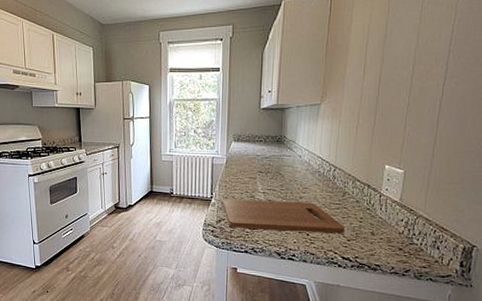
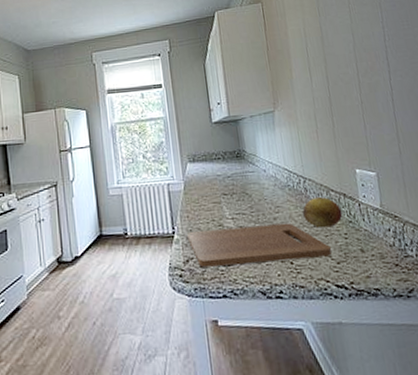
fruit: none [326,185,363,211] -> present [302,197,343,228]

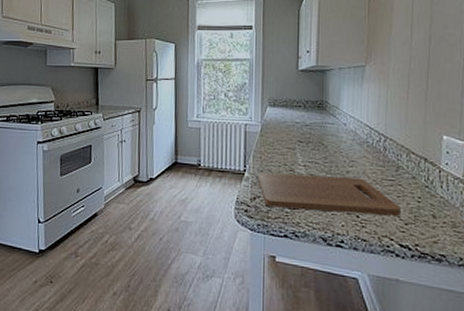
fruit: present [302,197,343,228] -> none [377,158,420,189]

